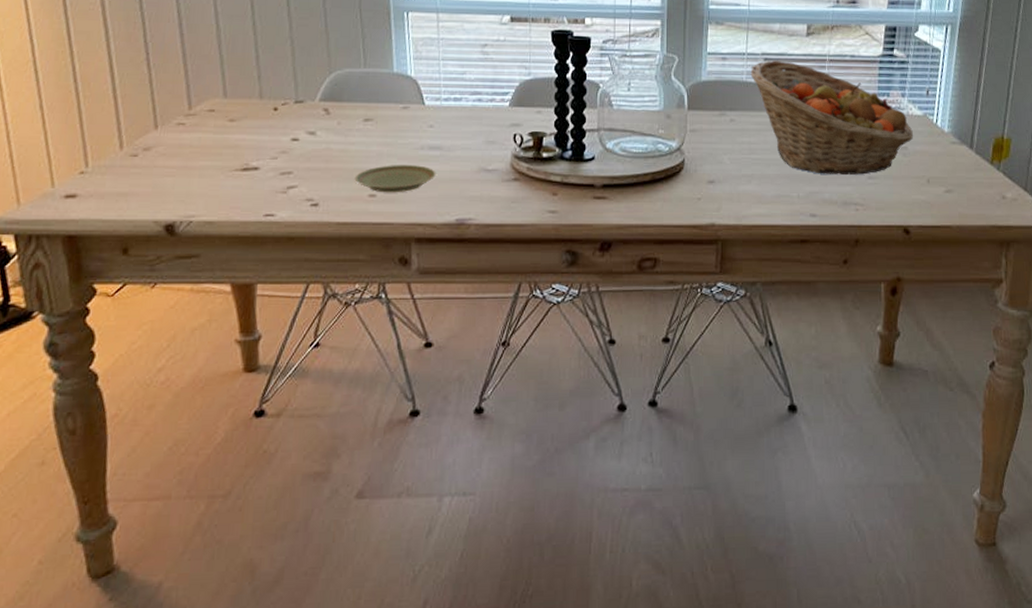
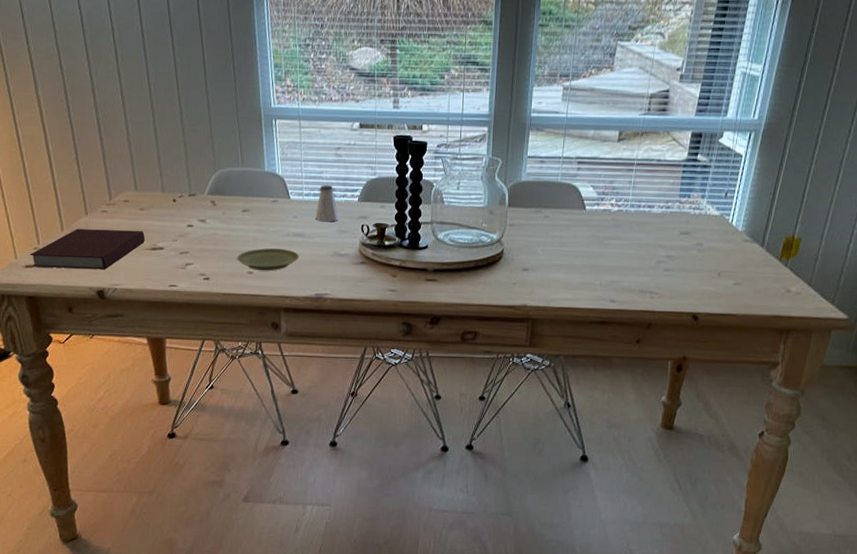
notebook: none [72,146,235,197] -> present [29,229,145,269]
saltshaker: none [456,88,486,132] -> present [315,185,340,222]
fruit basket: present [750,59,913,175] -> none [565,163,709,267]

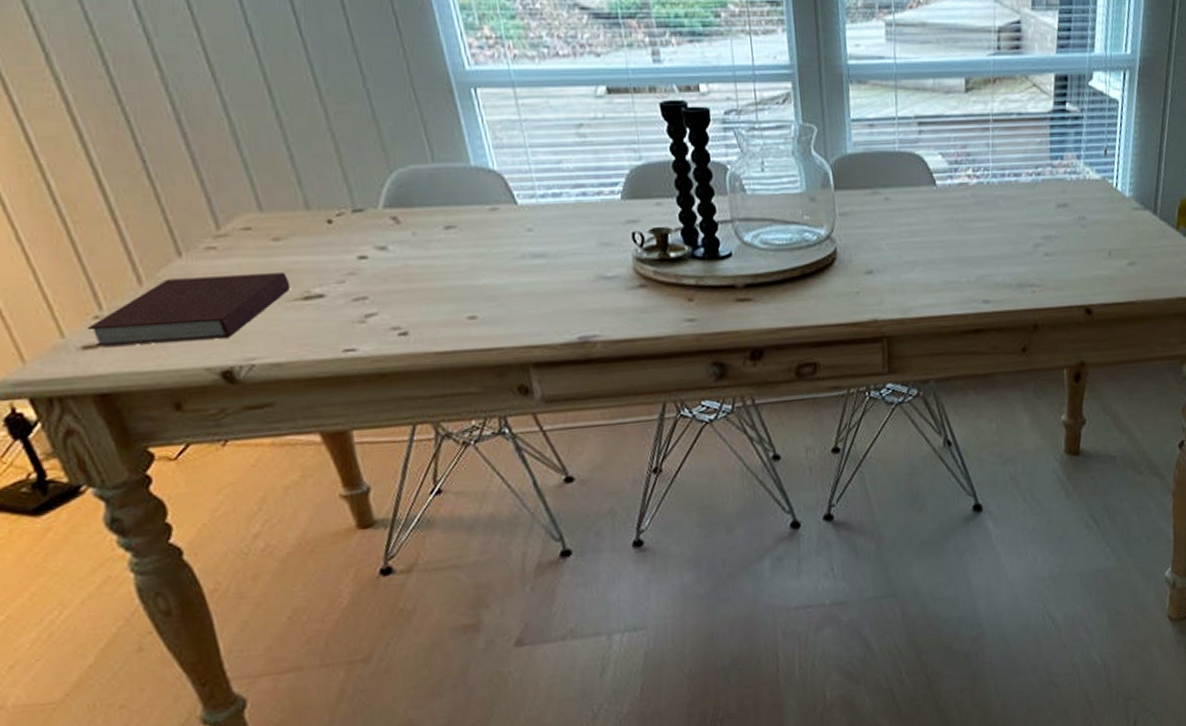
plate: present [236,248,300,271] -> none [446,277,546,314]
saltshaker: present [315,185,340,222] -> none [559,180,597,234]

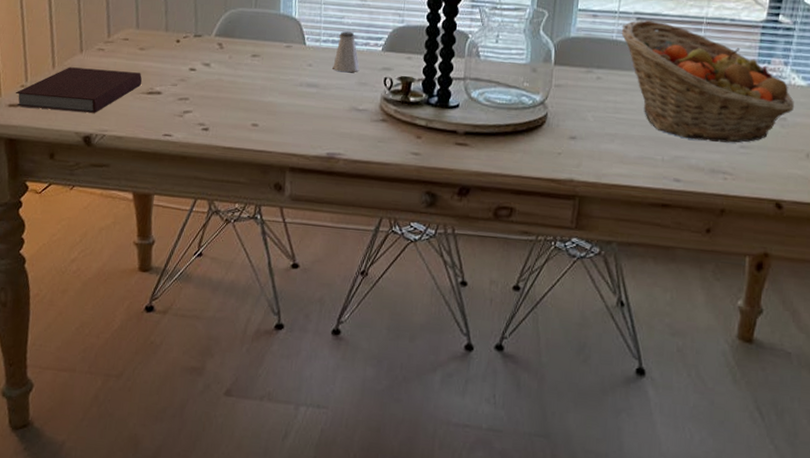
saltshaker: none [559,180,597,234] -> present [332,31,360,73]
fruit basket: none [903,123,1091,255] -> present [621,19,794,143]

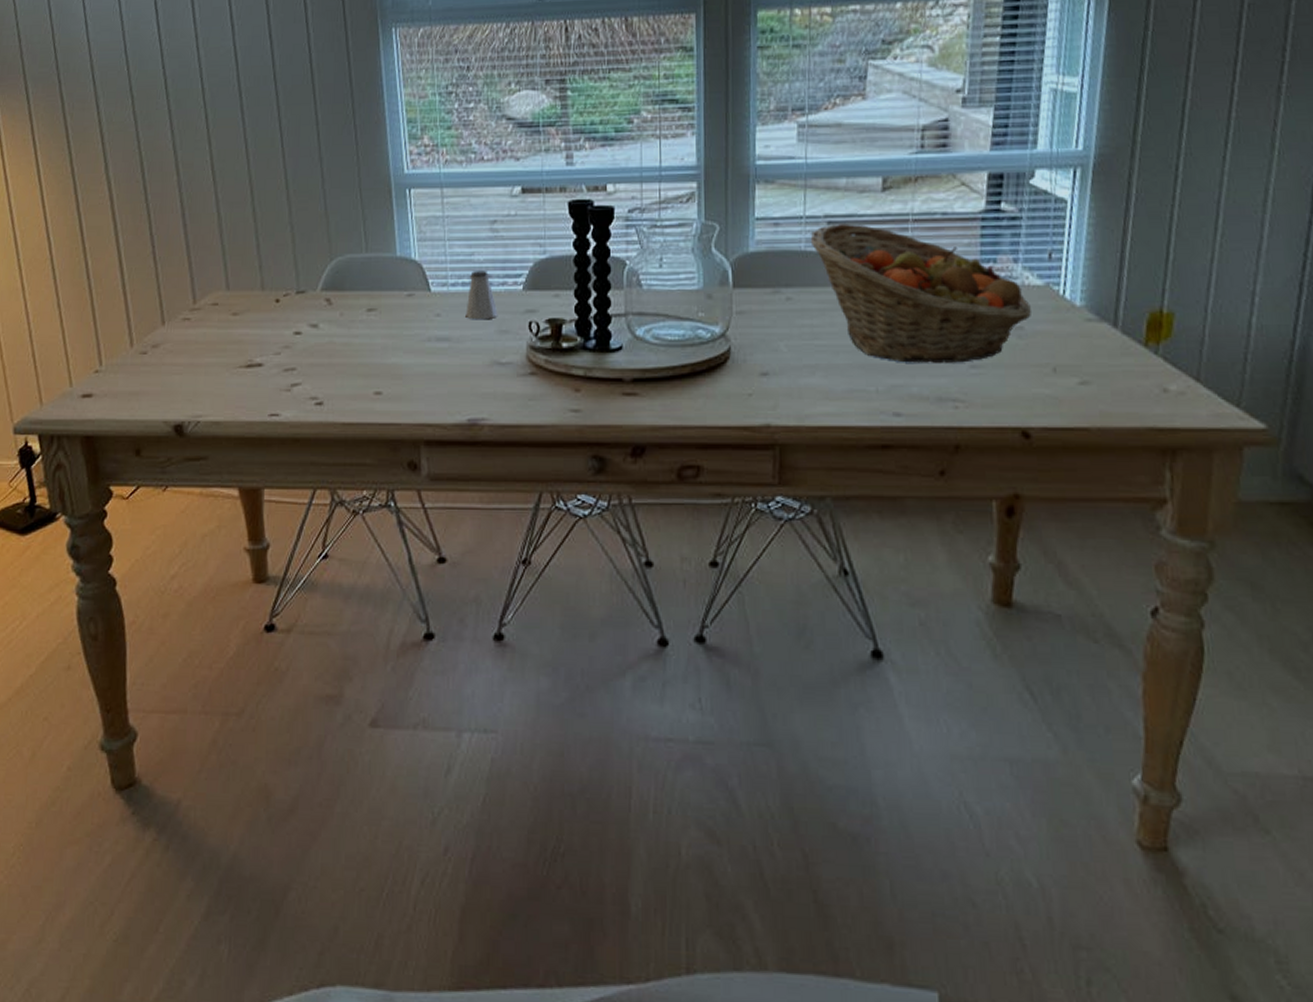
notebook: present [15,67,142,113] -> none [88,343,239,396]

